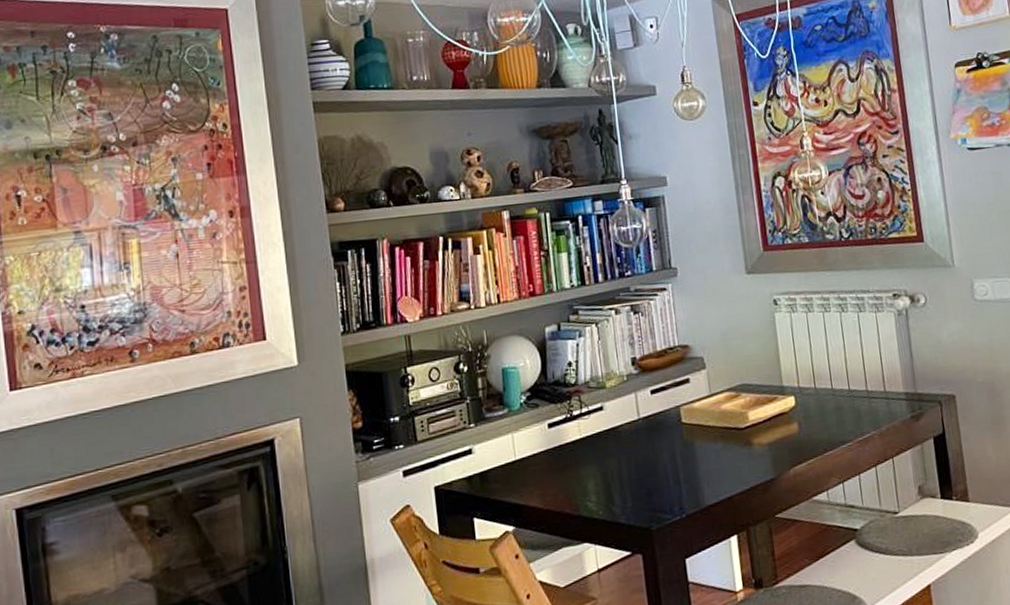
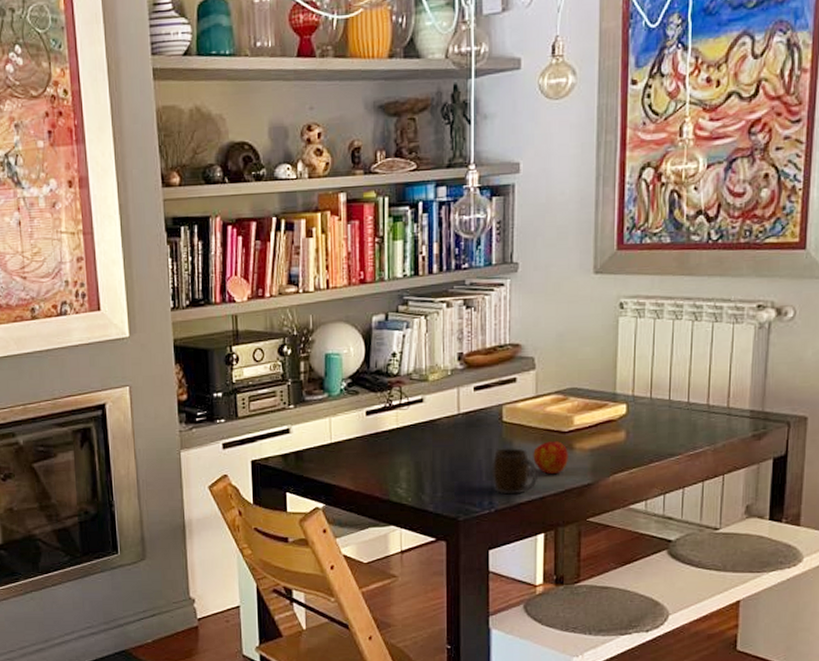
mug: none [677,448,724,498] -> present [491,448,539,495]
apple: none [715,438,749,473] -> present [533,441,568,475]

